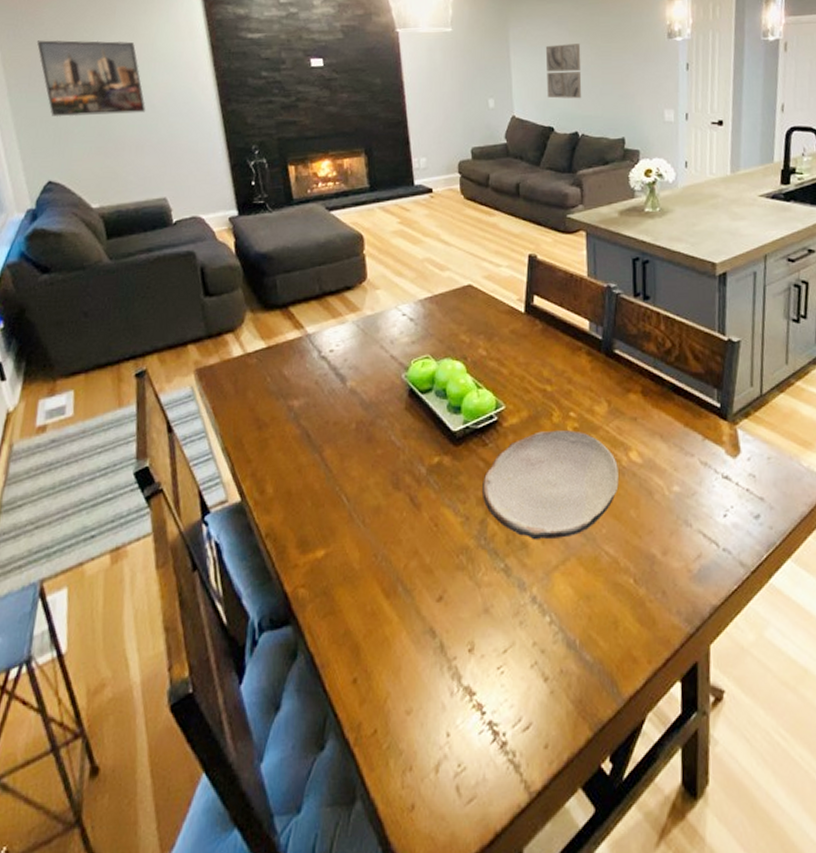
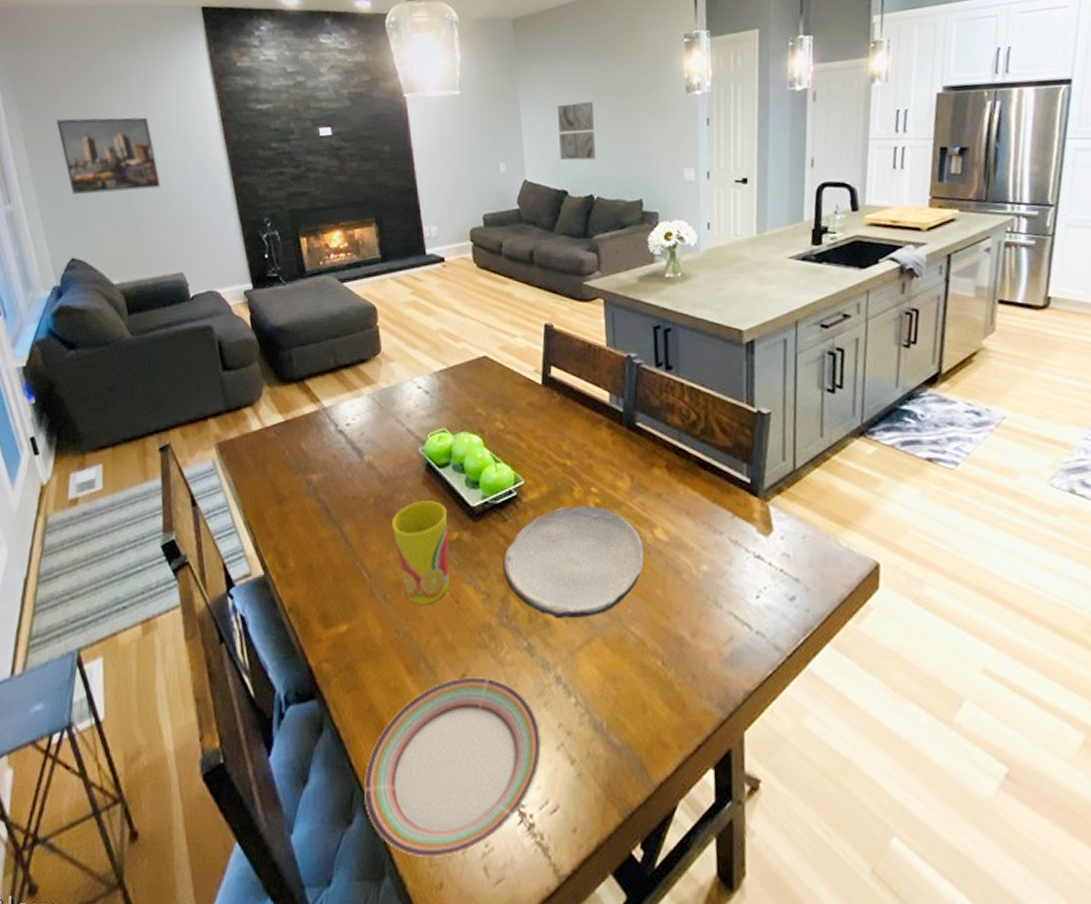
plate: none [337,599,515,779] -> present [364,677,541,857]
cup: none [372,426,429,528] -> present [391,501,449,604]

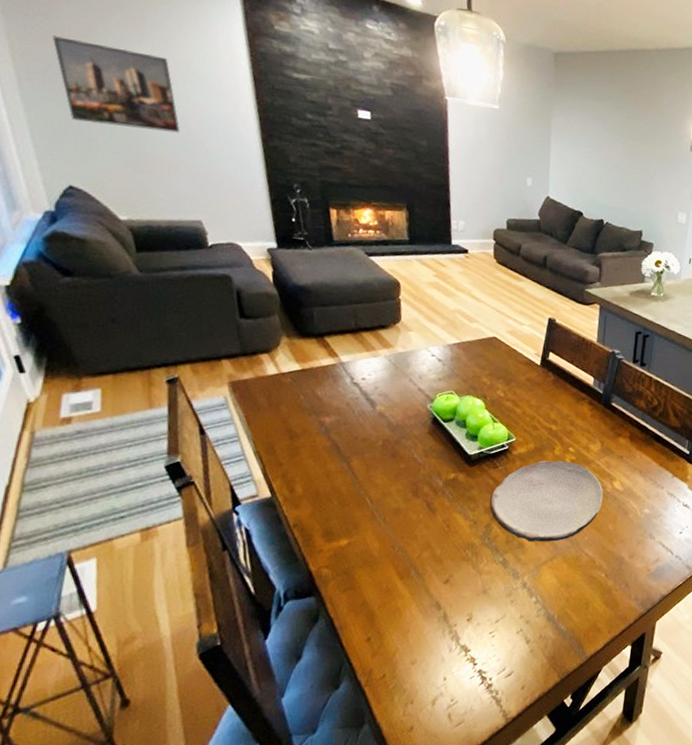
plate: present [364,677,541,857] -> none [351,582,505,710]
cup: present [391,501,449,604] -> none [396,447,447,527]
wall art: present [557,102,596,161] -> none [580,138,615,191]

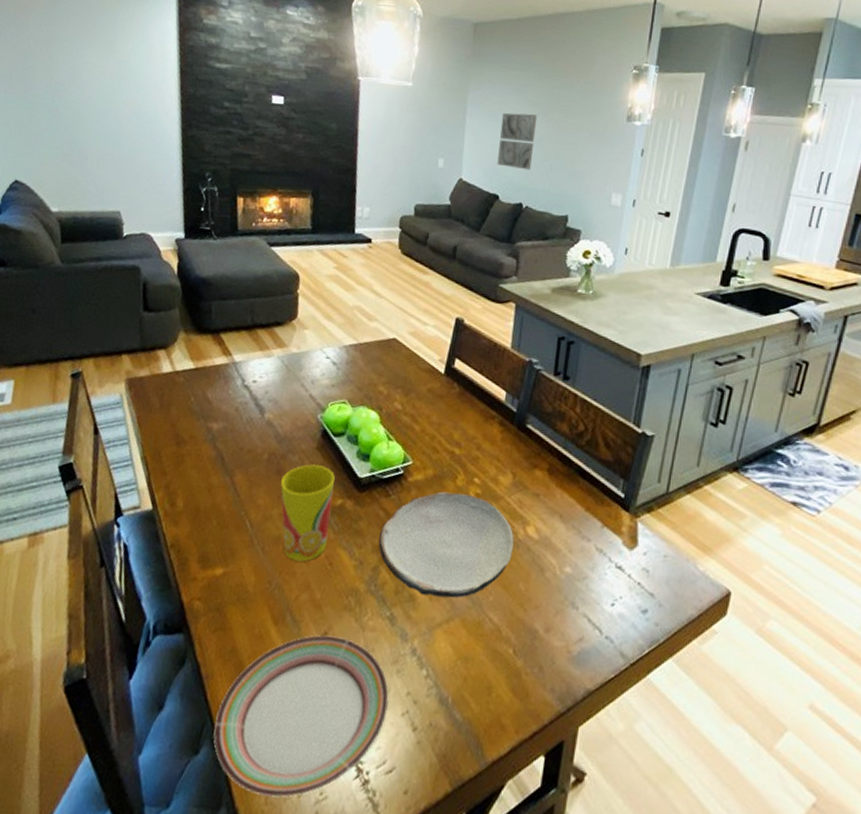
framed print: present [52,36,181,133] -> none [20,44,113,127]
plate: none [351,582,505,710] -> present [213,635,389,798]
cup: none [396,447,447,527] -> present [280,464,335,562]
wall art: none [580,138,615,191] -> present [497,112,538,171]

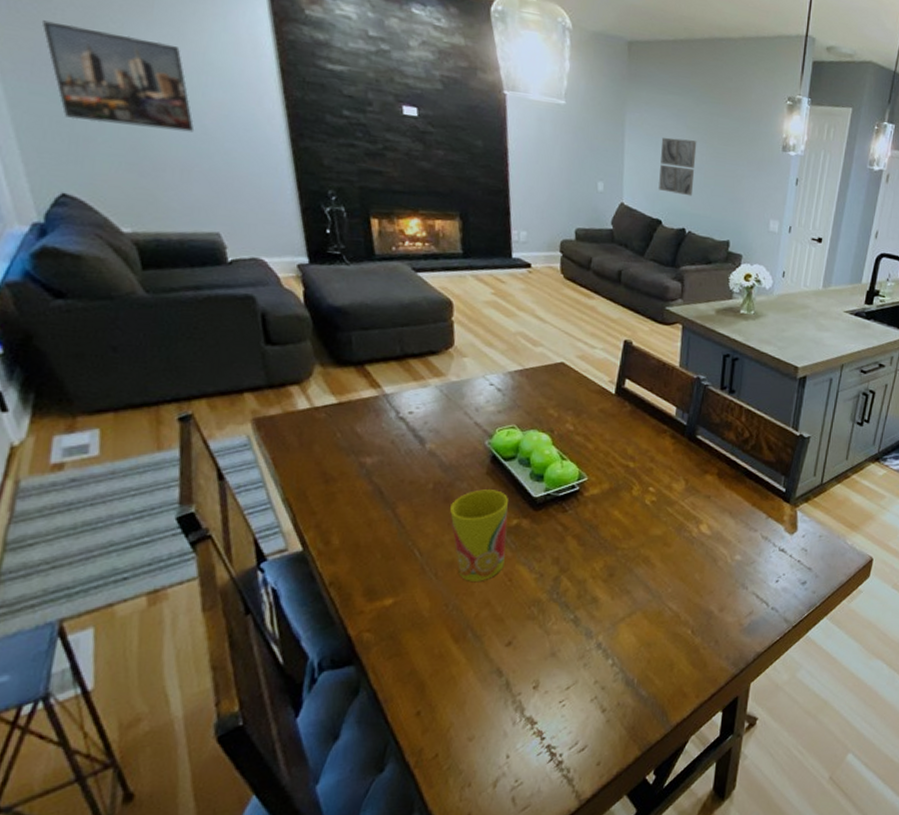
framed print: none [20,44,113,127] -> present [41,20,195,132]
plate: present [213,635,389,798] -> none [398,644,578,794]
plate: present [378,491,514,598] -> none [558,501,689,596]

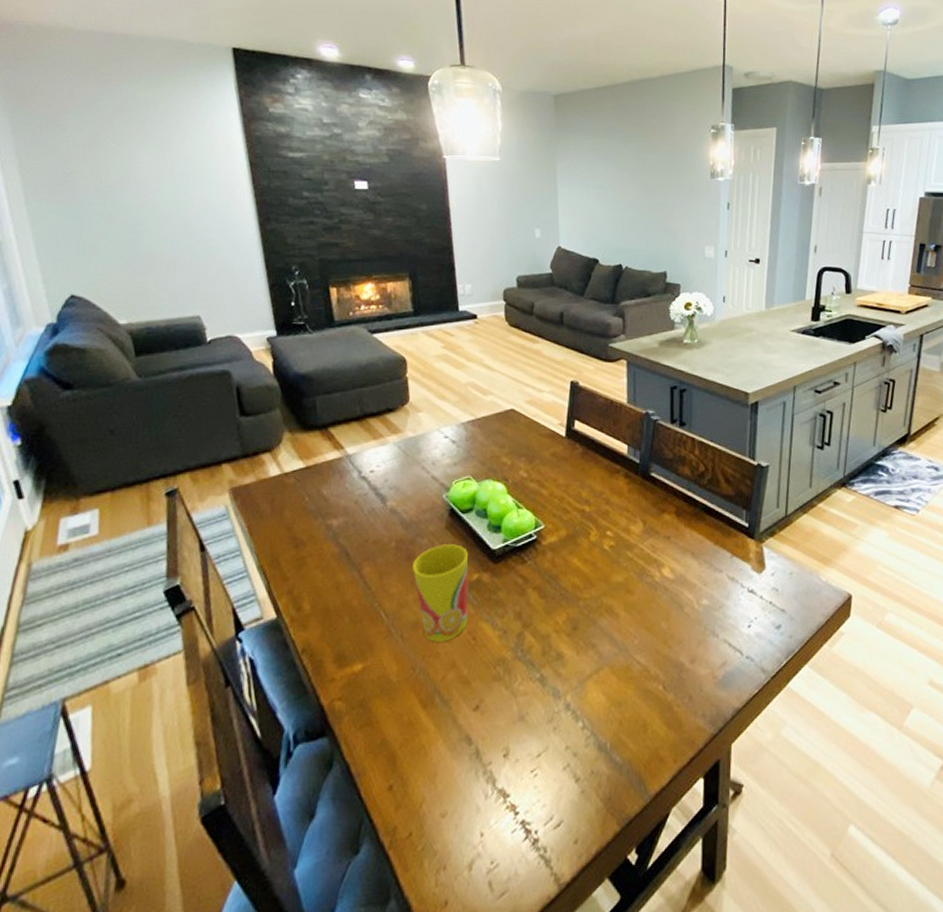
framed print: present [41,20,195,132] -> none [57,148,179,229]
wall art: present [658,137,697,197] -> none [592,179,627,233]

